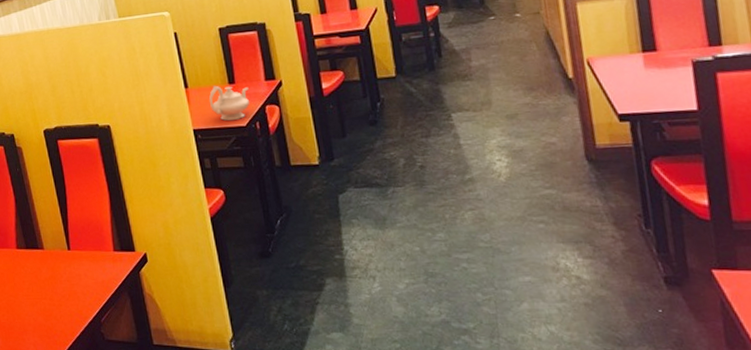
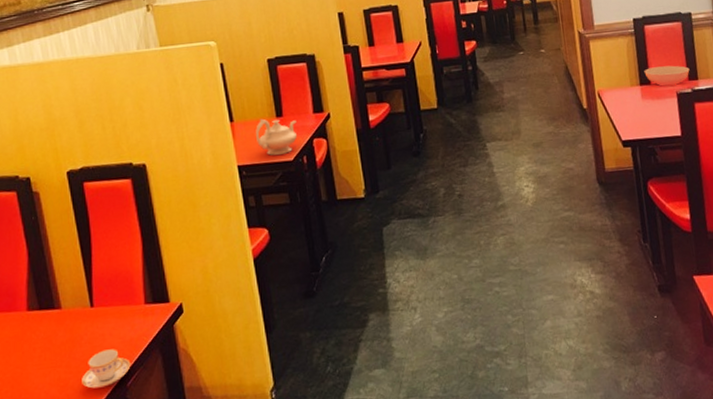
teacup: none [63,288,104,321] -> present [82,349,131,389]
bowl: none [648,29,711,54] -> present [644,65,690,87]

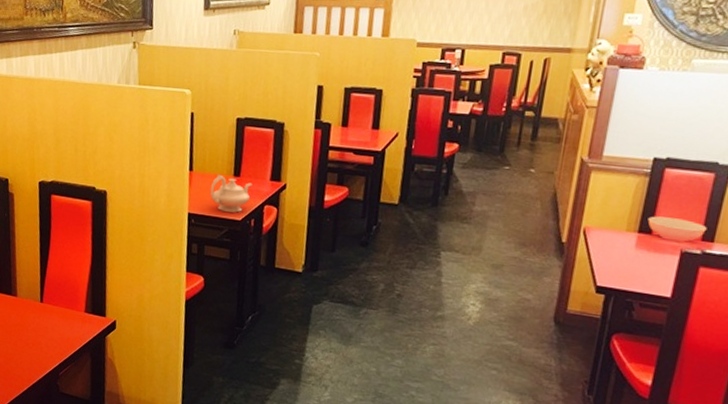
teacup: present [82,349,131,389] -> none [24,340,65,371]

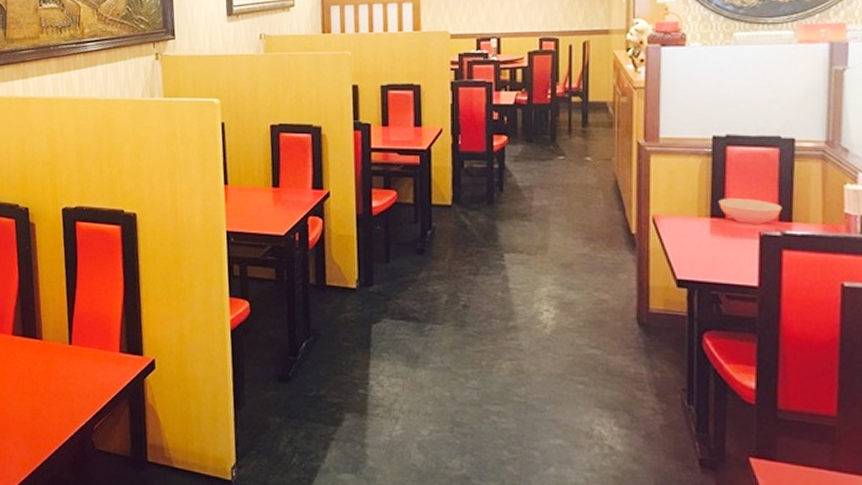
teapot: present [210,174,252,213] -> none [249,186,293,227]

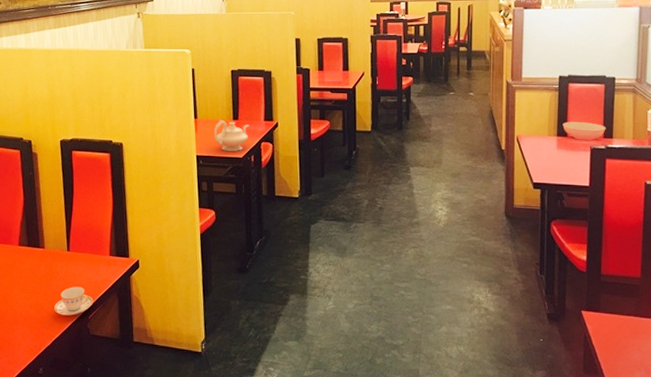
teacup: none [53,388,100,425] -> present [54,287,93,316]
teapot: none [249,186,293,227] -> present [214,119,249,151]

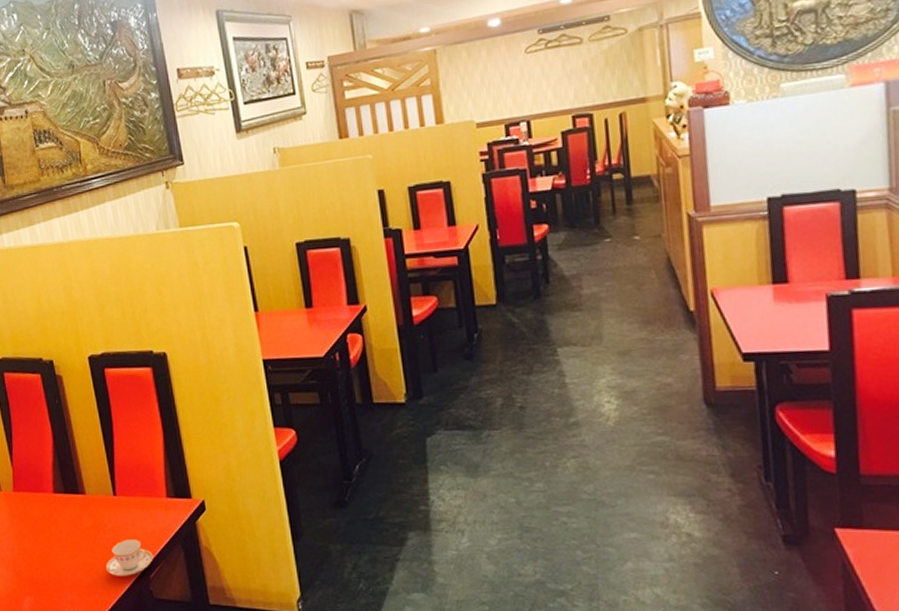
teapot: present [214,119,249,151] -> none [282,309,330,350]
bowl: present [563,122,606,141] -> none [779,259,848,287]

